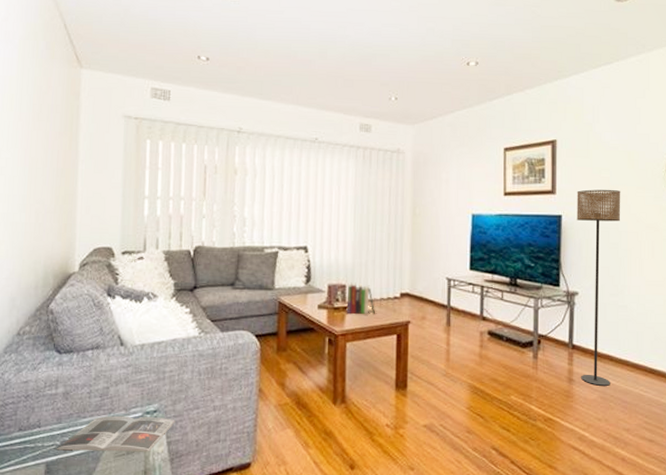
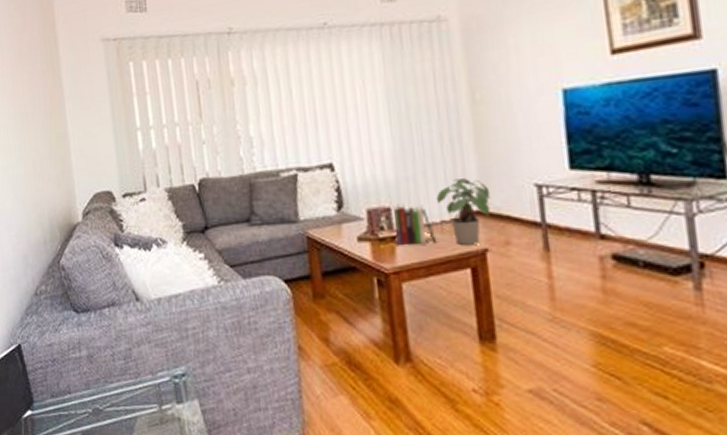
magazine: present [56,415,176,452] -> none [89,380,208,422]
potted plant: none [379,268,417,317] -> present [436,178,491,245]

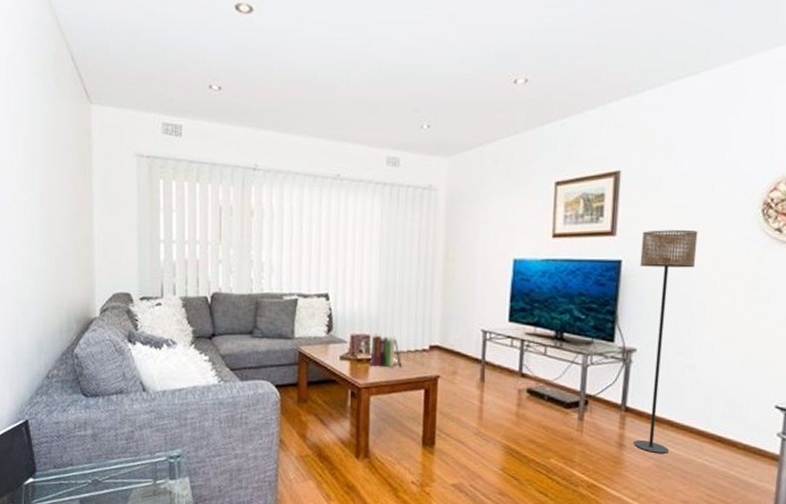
potted plant: present [436,178,491,245] -> none [406,319,448,371]

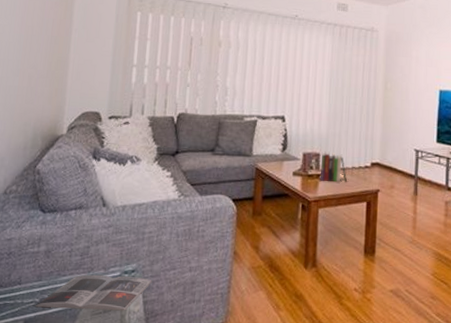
magazine: none [88,458,199,495] -> present [35,274,153,311]

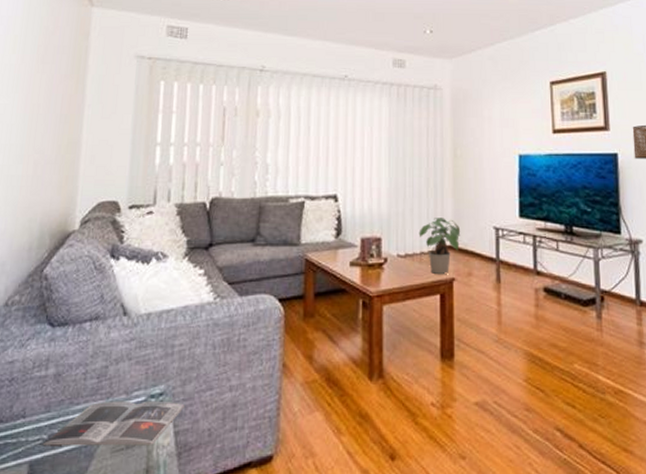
books: present [319,151,347,183] -> none [382,235,415,272]
potted plant: none [351,139,387,186] -> present [419,218,461,274]

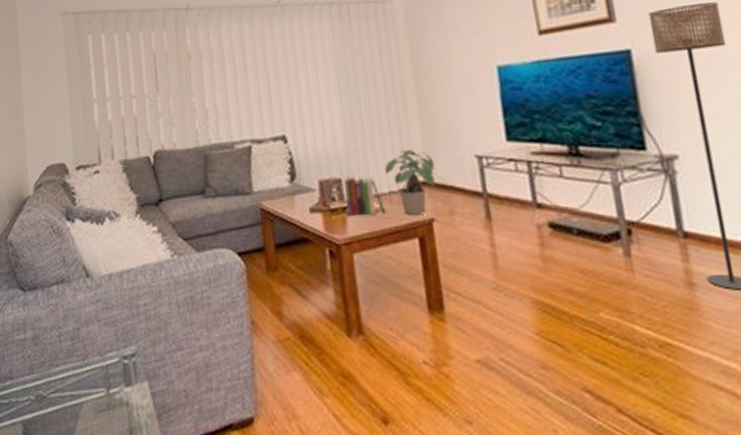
magazine: present [42,400,186,446] -> none [31,361,159,407]
books: none [382,235,415,272] -> present [343,174,385,217]

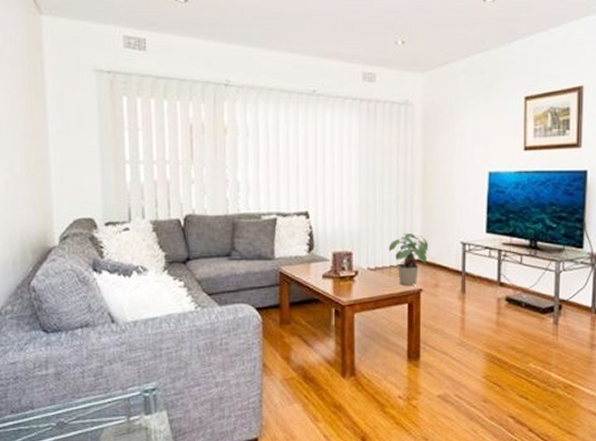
books: present [343,174,385,217] -> none [353,249,384,284]

